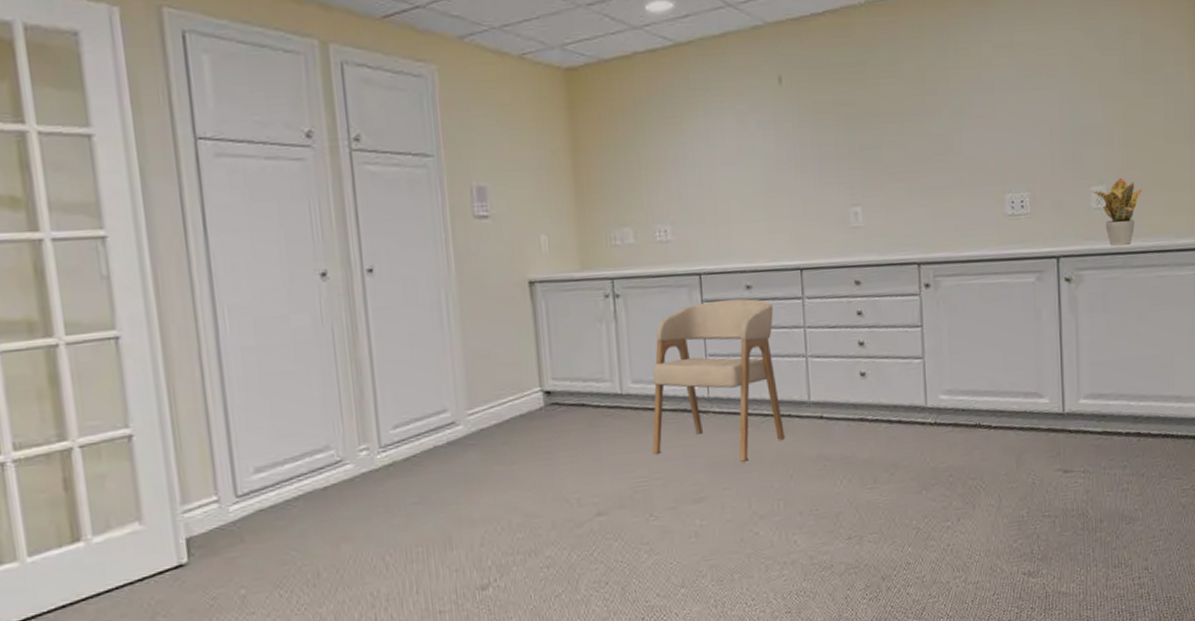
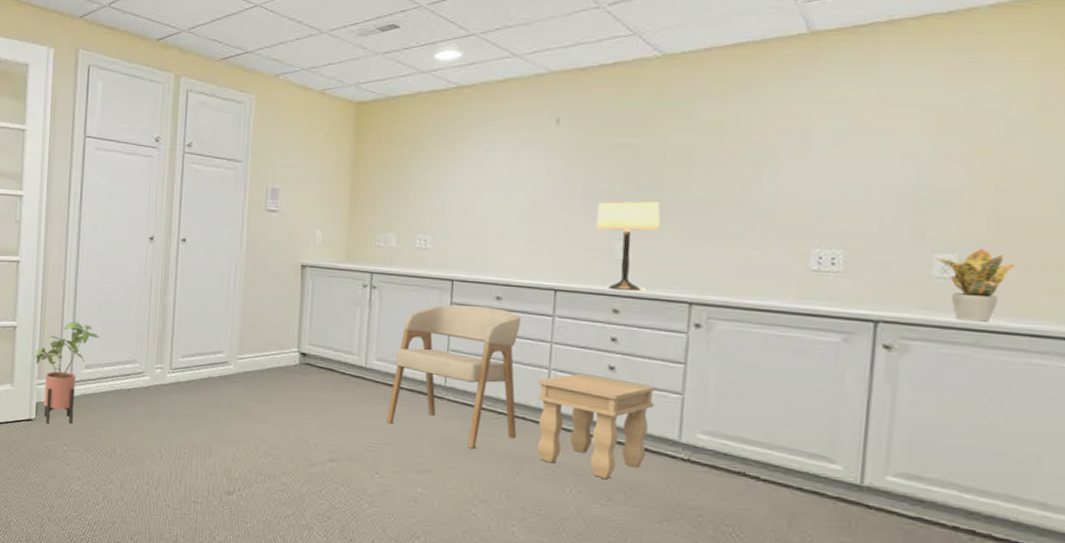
house plant: none [169,409,270,565] -> present [34,321,100,424]
side table: none [797,354,902,462] -> present [536,373,656,480]
table lamp: none [829,161,884,261] -> present [595,201,660,292]

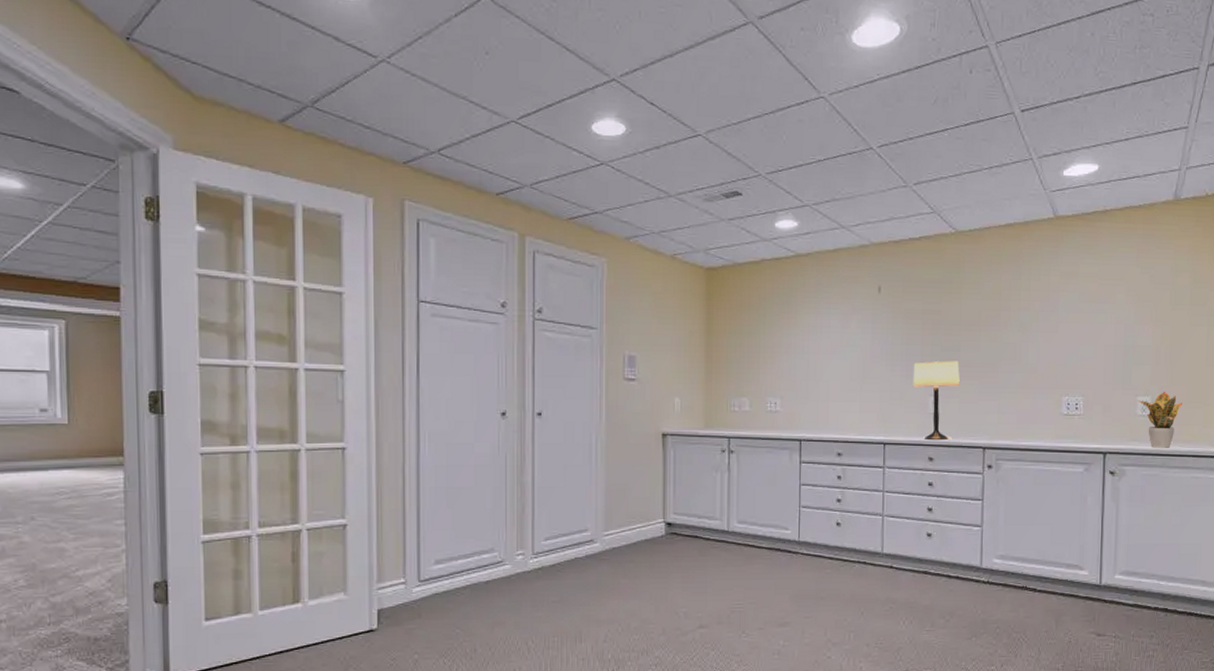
house plant: present [34,321,100,424] -> none [371,512,451,632]
armchair: present [386,304,521,449] -> none [749,462,859,597]
side table: present [536,373,656,480] -> none [874,516,963,608]

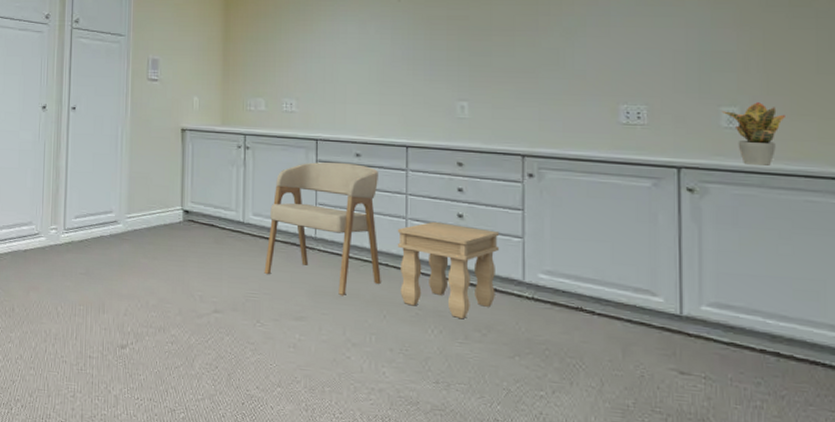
armchair: none [749,462,859,597] -> present [264,162,381,295]
side table: none [874,516,963,608] -> present [397,221,500,319]
table lamp: present [912,360,960,441] -> none [437,65,492,147]

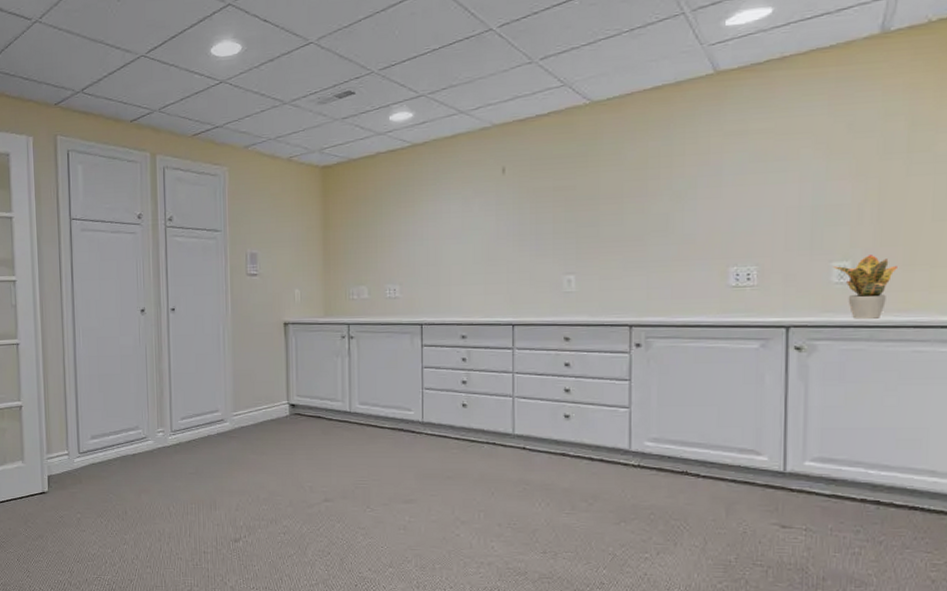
armchair: present [264,162,381,295] -> none [372,345,489,476]
side table: present [397,221,500,319] -> none [504,397,607,491]

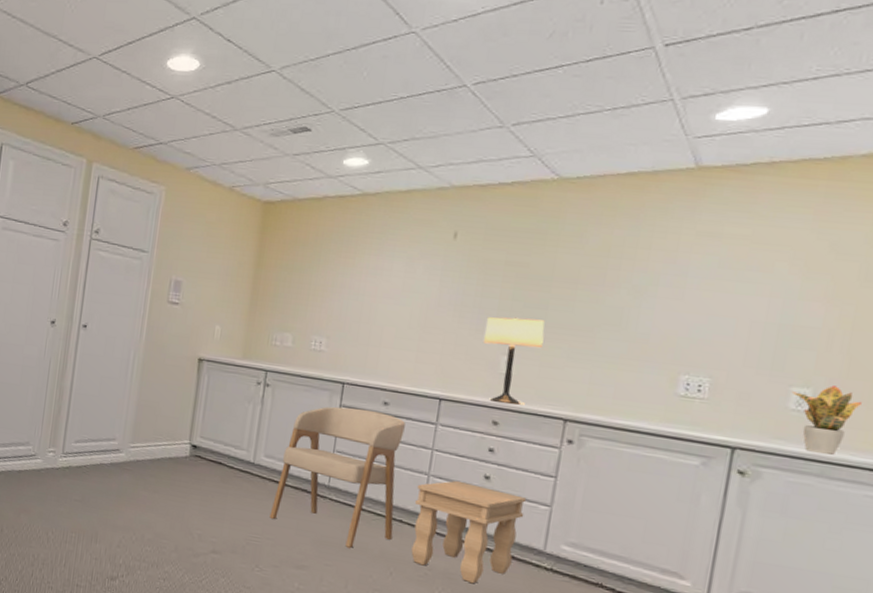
armchair: none [372,345,489,476] -> present [269,406,406,548]
side table: none [504,397,607,491] -> present [411,480,527,584]
table lamp: none [544,236,599,320] -> present [483,316,545,406]

